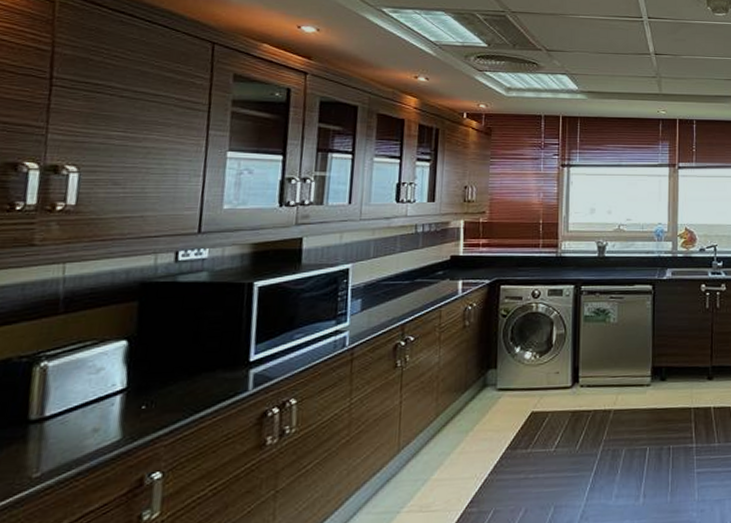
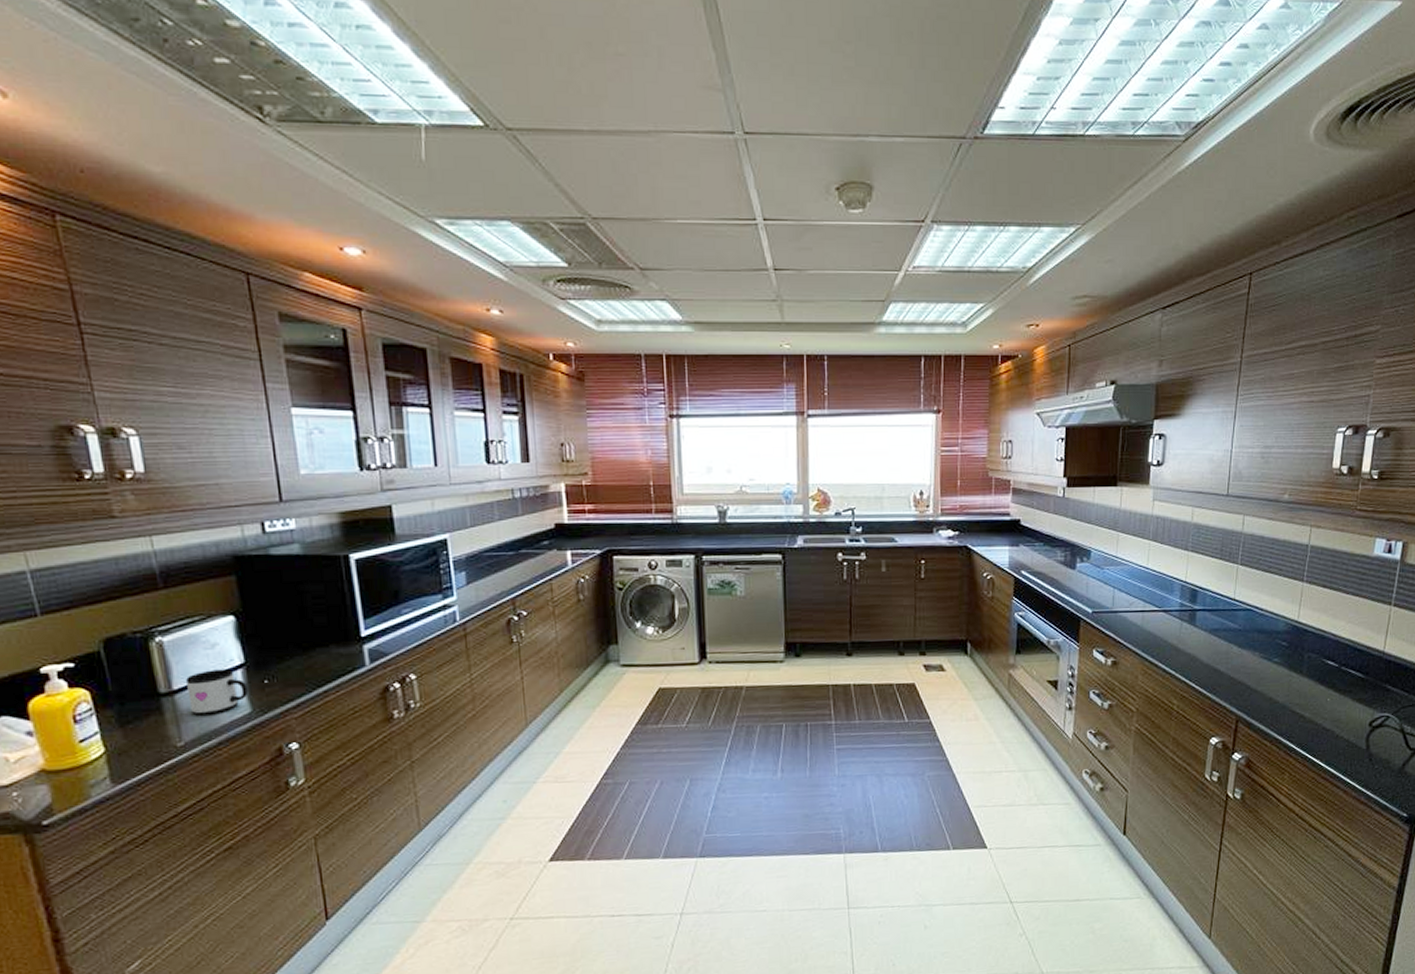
mug: none [57,394,124,444] -> present [186,669,248,716]

